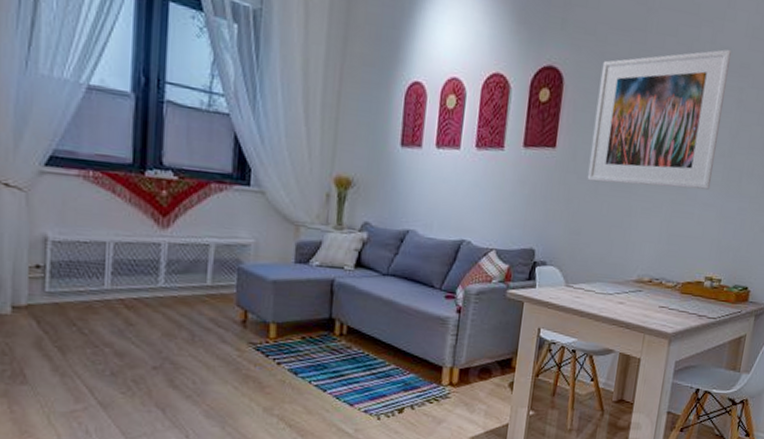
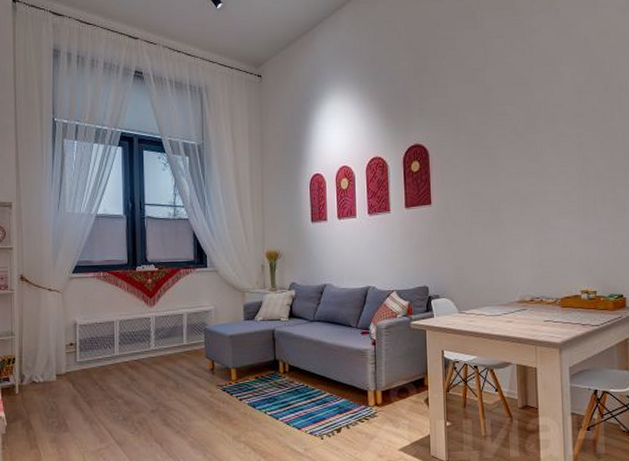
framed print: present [587,49,732,190] -> none [458,105,569,226]

